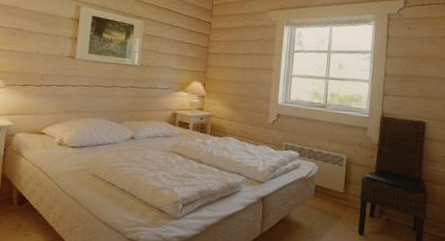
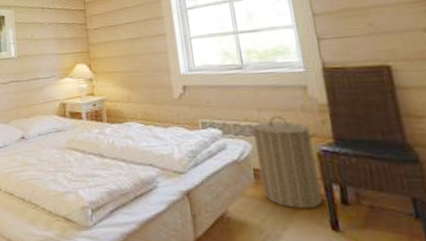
laundry hamper: none [318,147,366,218] -> present [248,116,323,208]

